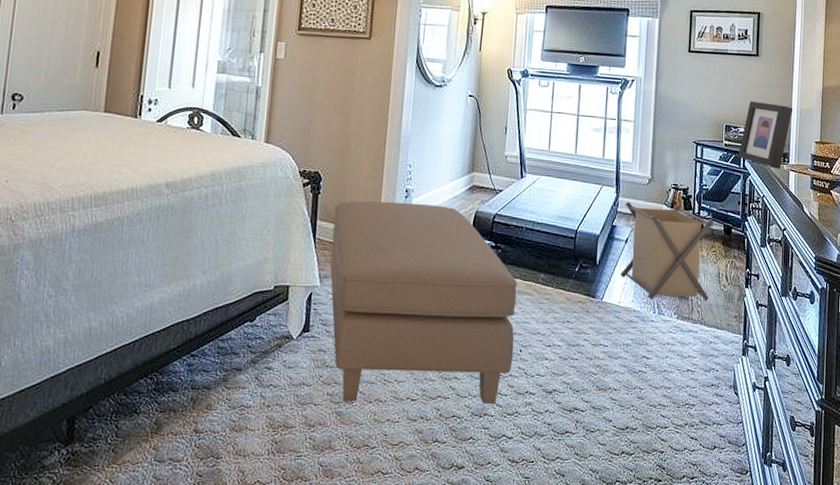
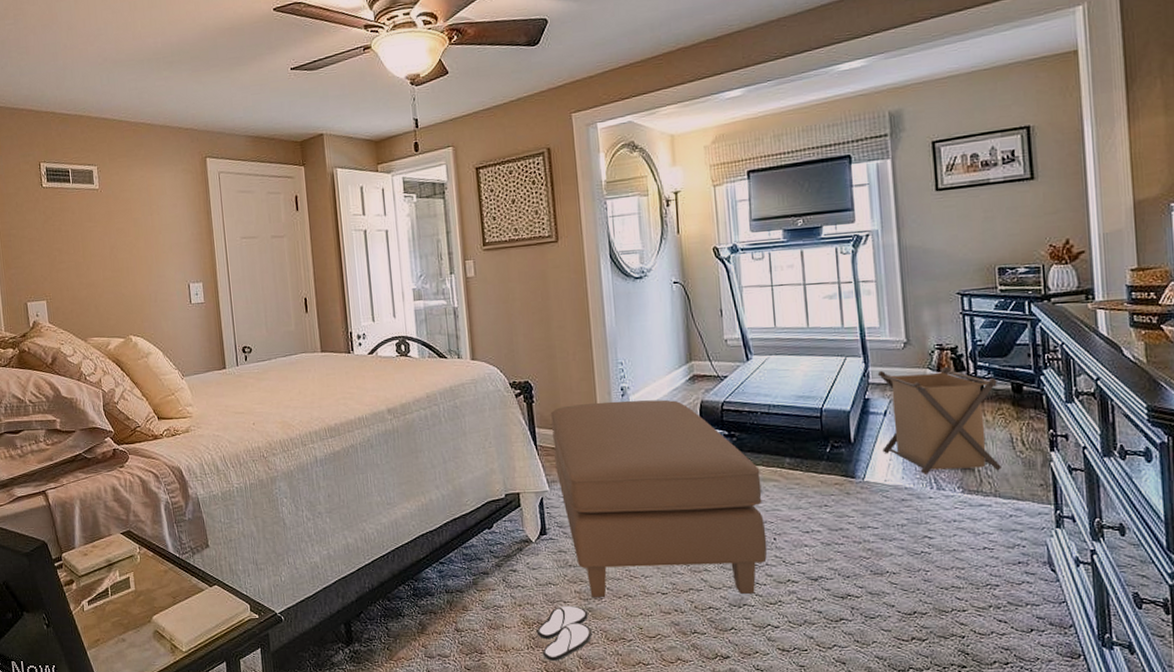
slippers: none [280,409,336,468] -> present [536,606,591,661]
picture frame: present [737,100,793,169] -> none [1020,232,1093,310]

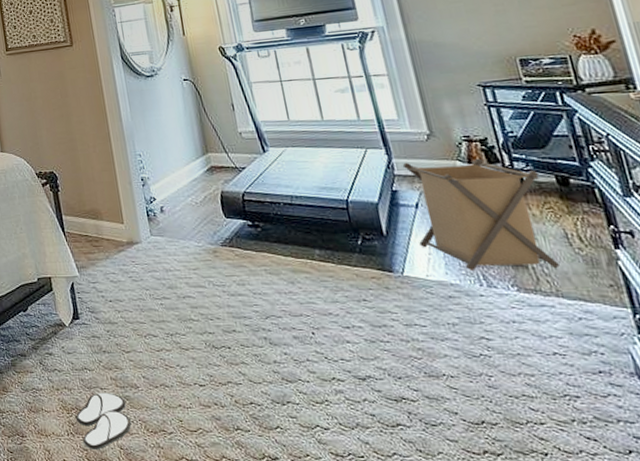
ottoman: present [551,399,767,597] -> none [76,190,307,391]

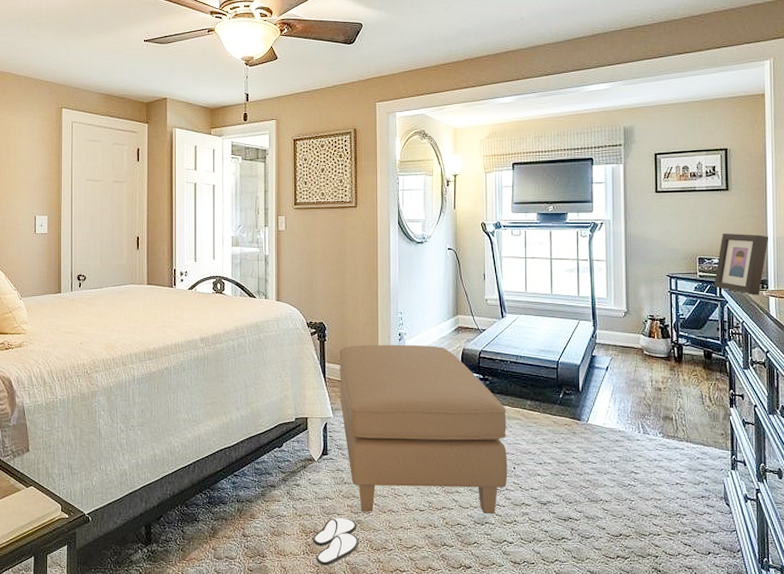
ottoman: none [76,190,307,391] -> present [340,344,508,513]
laundry basket: present [402,158,560,270] -> none [603,333,693,421]
picture frame: none [547,22,625,100] -> present [713,233,769,295]

